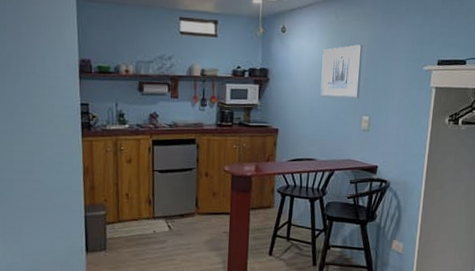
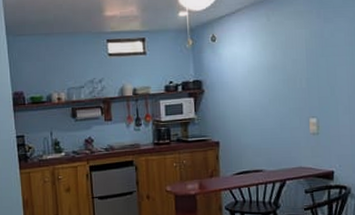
wall art: present [320,45,363,99] -> none [258,44,303,104]

